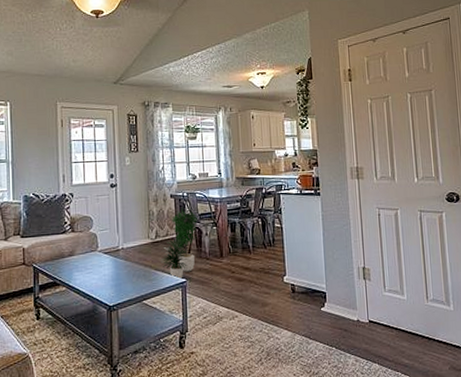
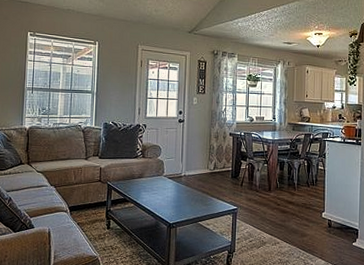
potted plant: present [160,207,199,280] -> none [216,144,252,207]

